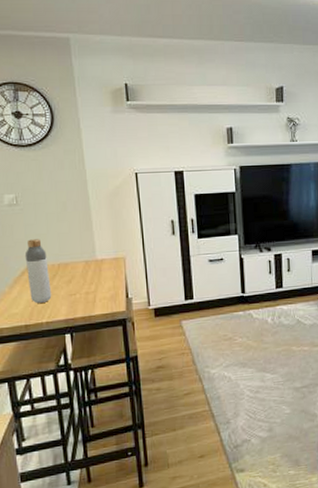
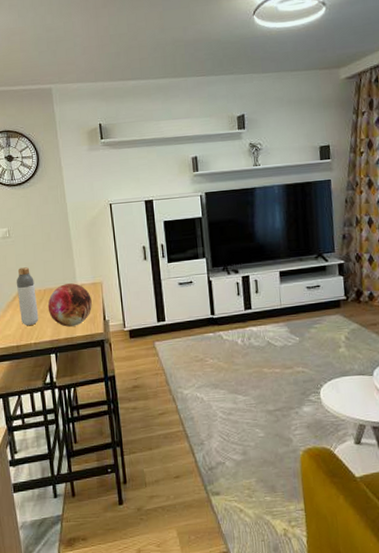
decorative orb: none [62,258,113,305] -> present [47,283,92,327]

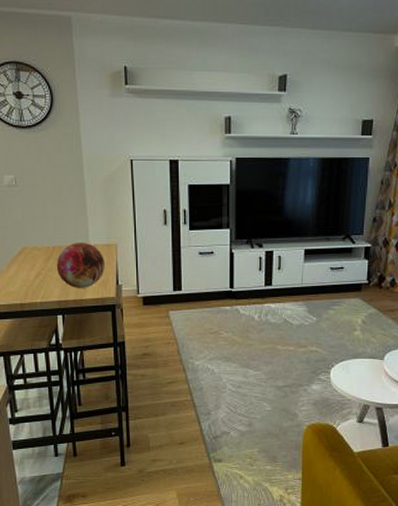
bottle: present [16,267,39,325] -> none [22,221,46,283]

